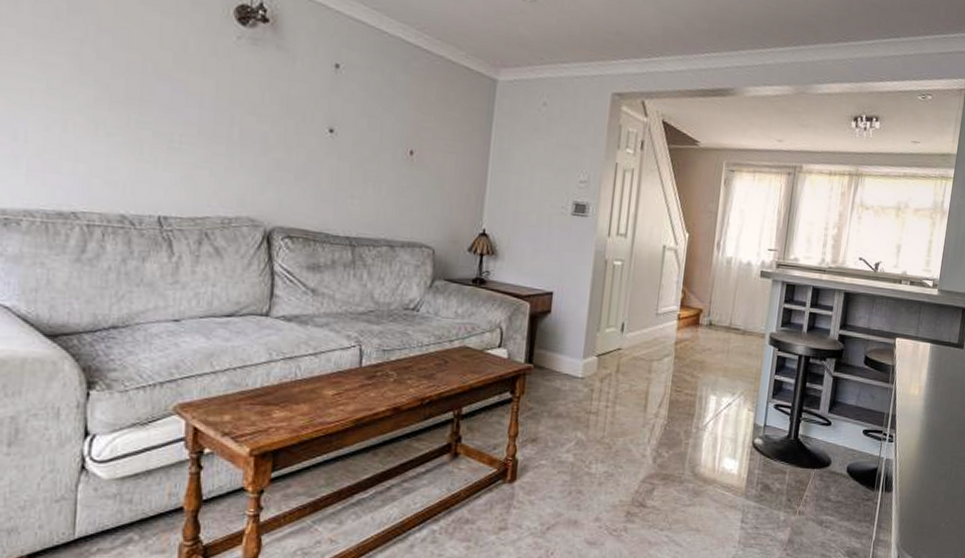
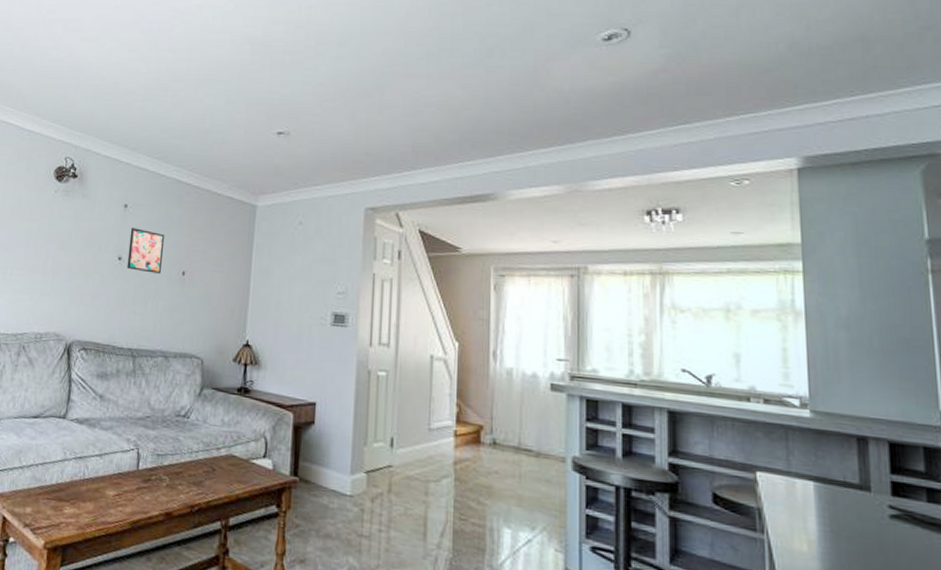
wall art: none [340,94,389,152] -> present [126,228,165,274]

